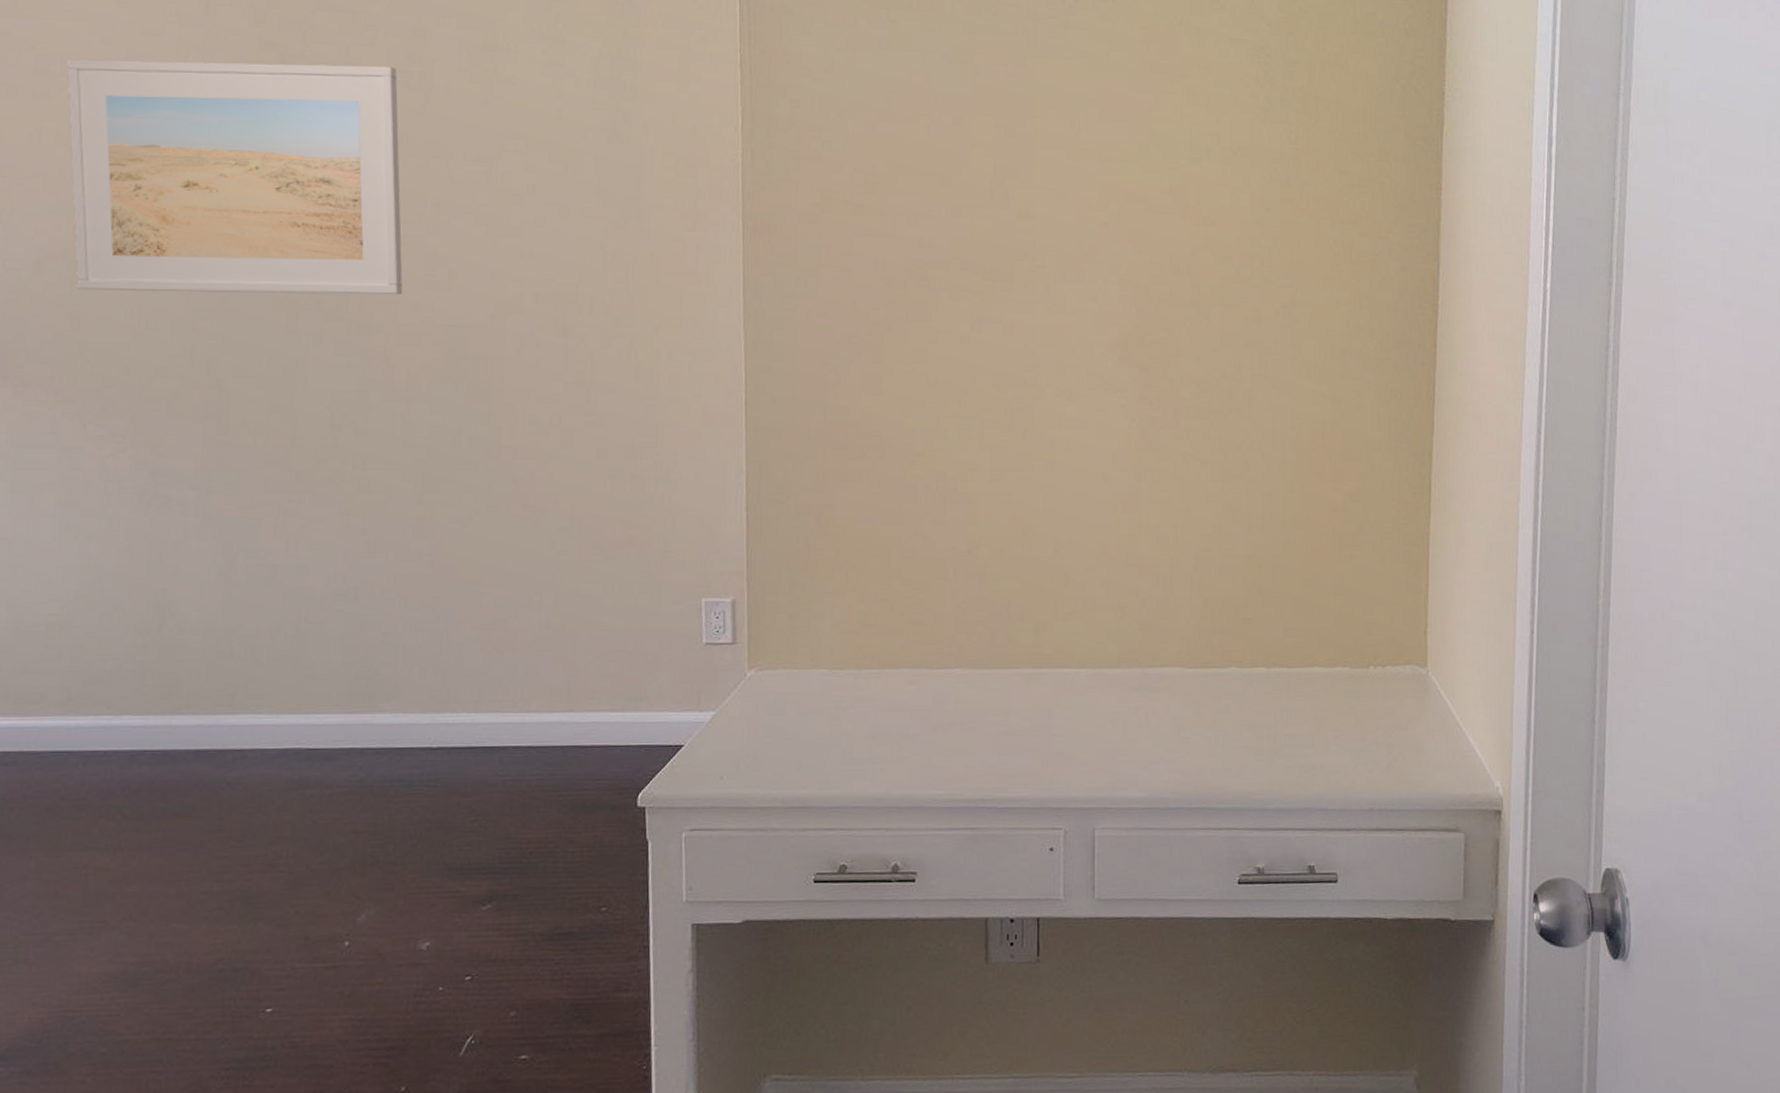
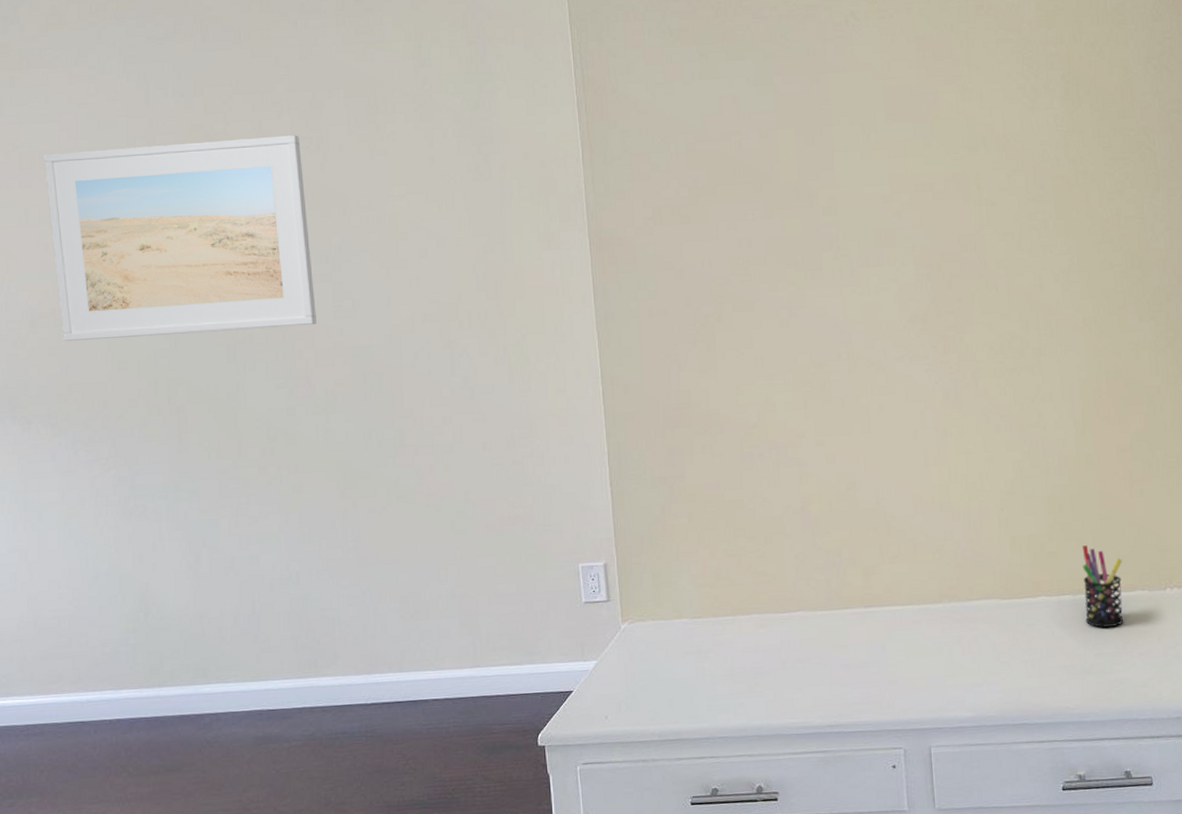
pen holder: none [1279,613,1324,706] -> present [1082,545,1124,628]

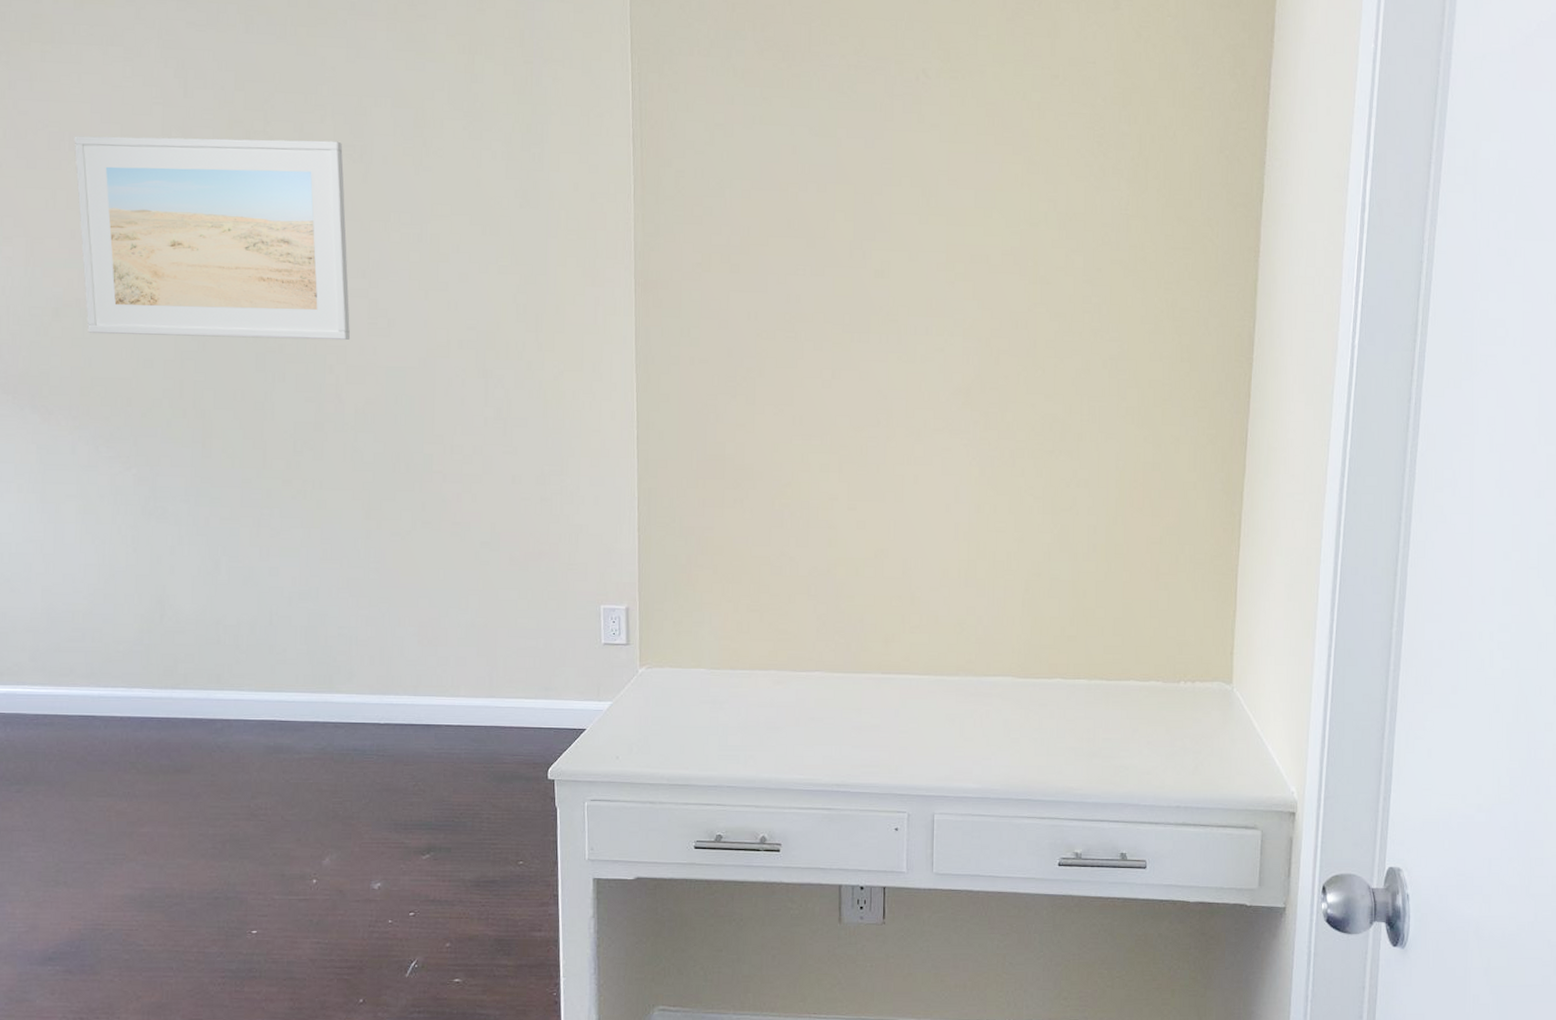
pen holder: present [1082,545,1124,628] -> none [1098,632,1140,714]

